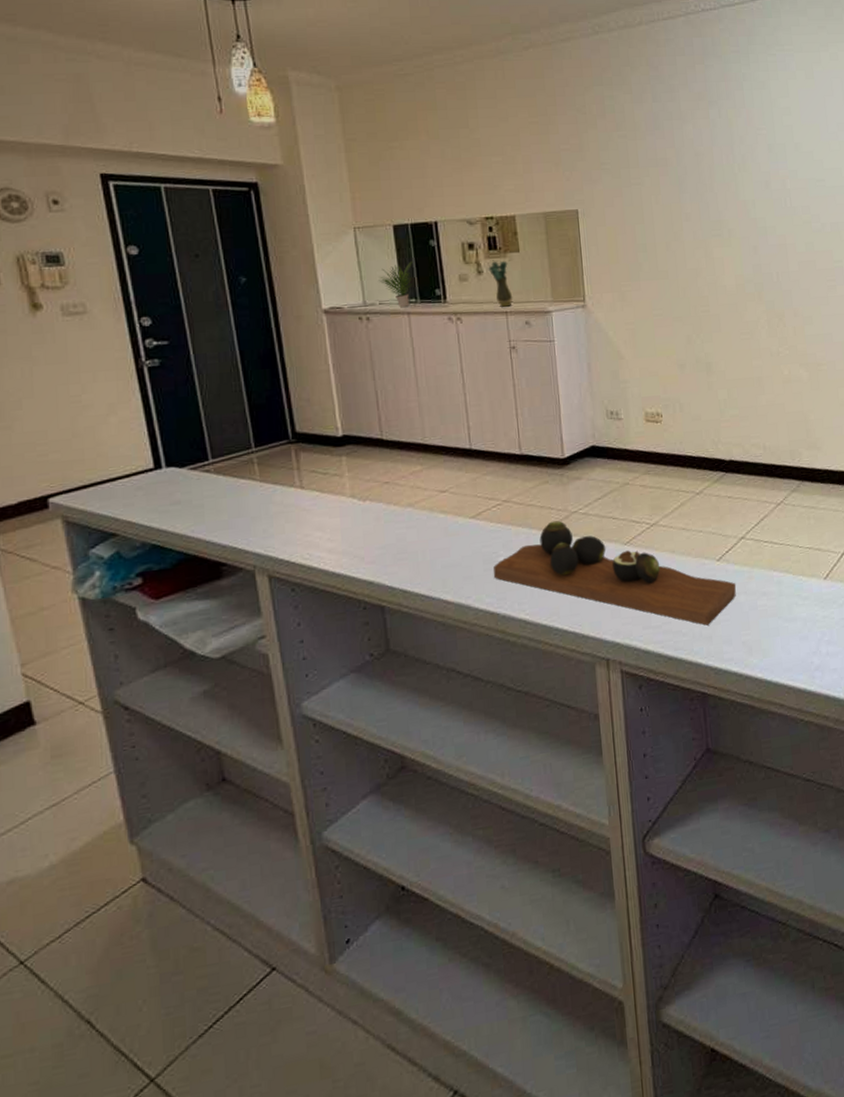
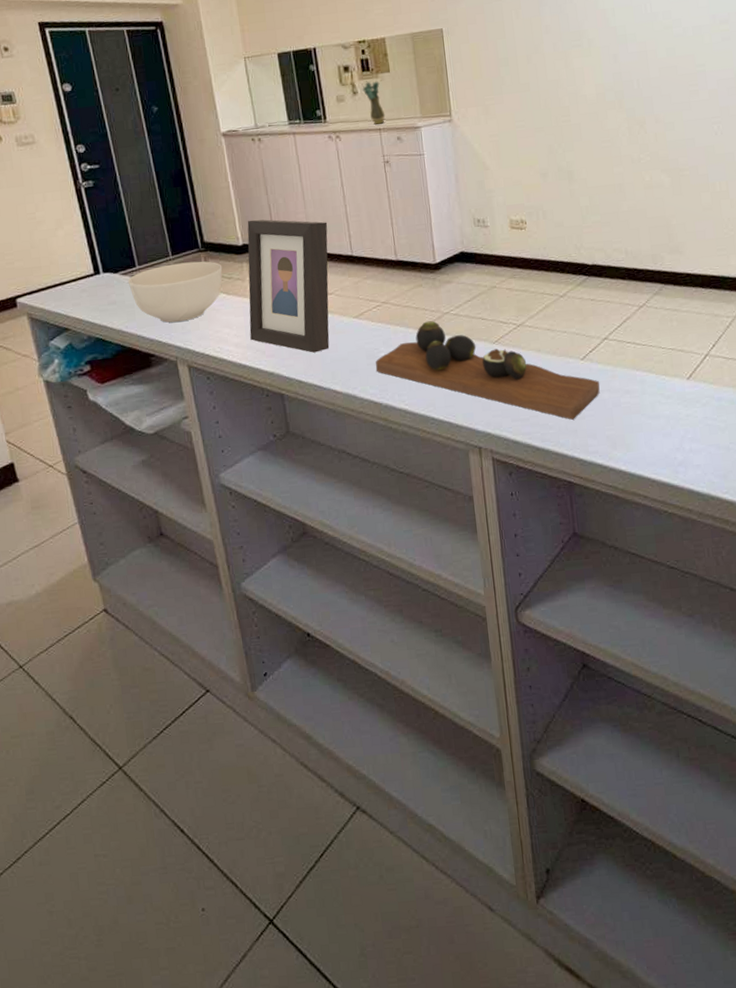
bowl: none [197,454,317,526] -> present [127,261,223,323]
picture frame: none [346,407,444,558] -> present [247,219,330,353]
potted plant: present [378,261,413,308] -> none [267,86,296,129]

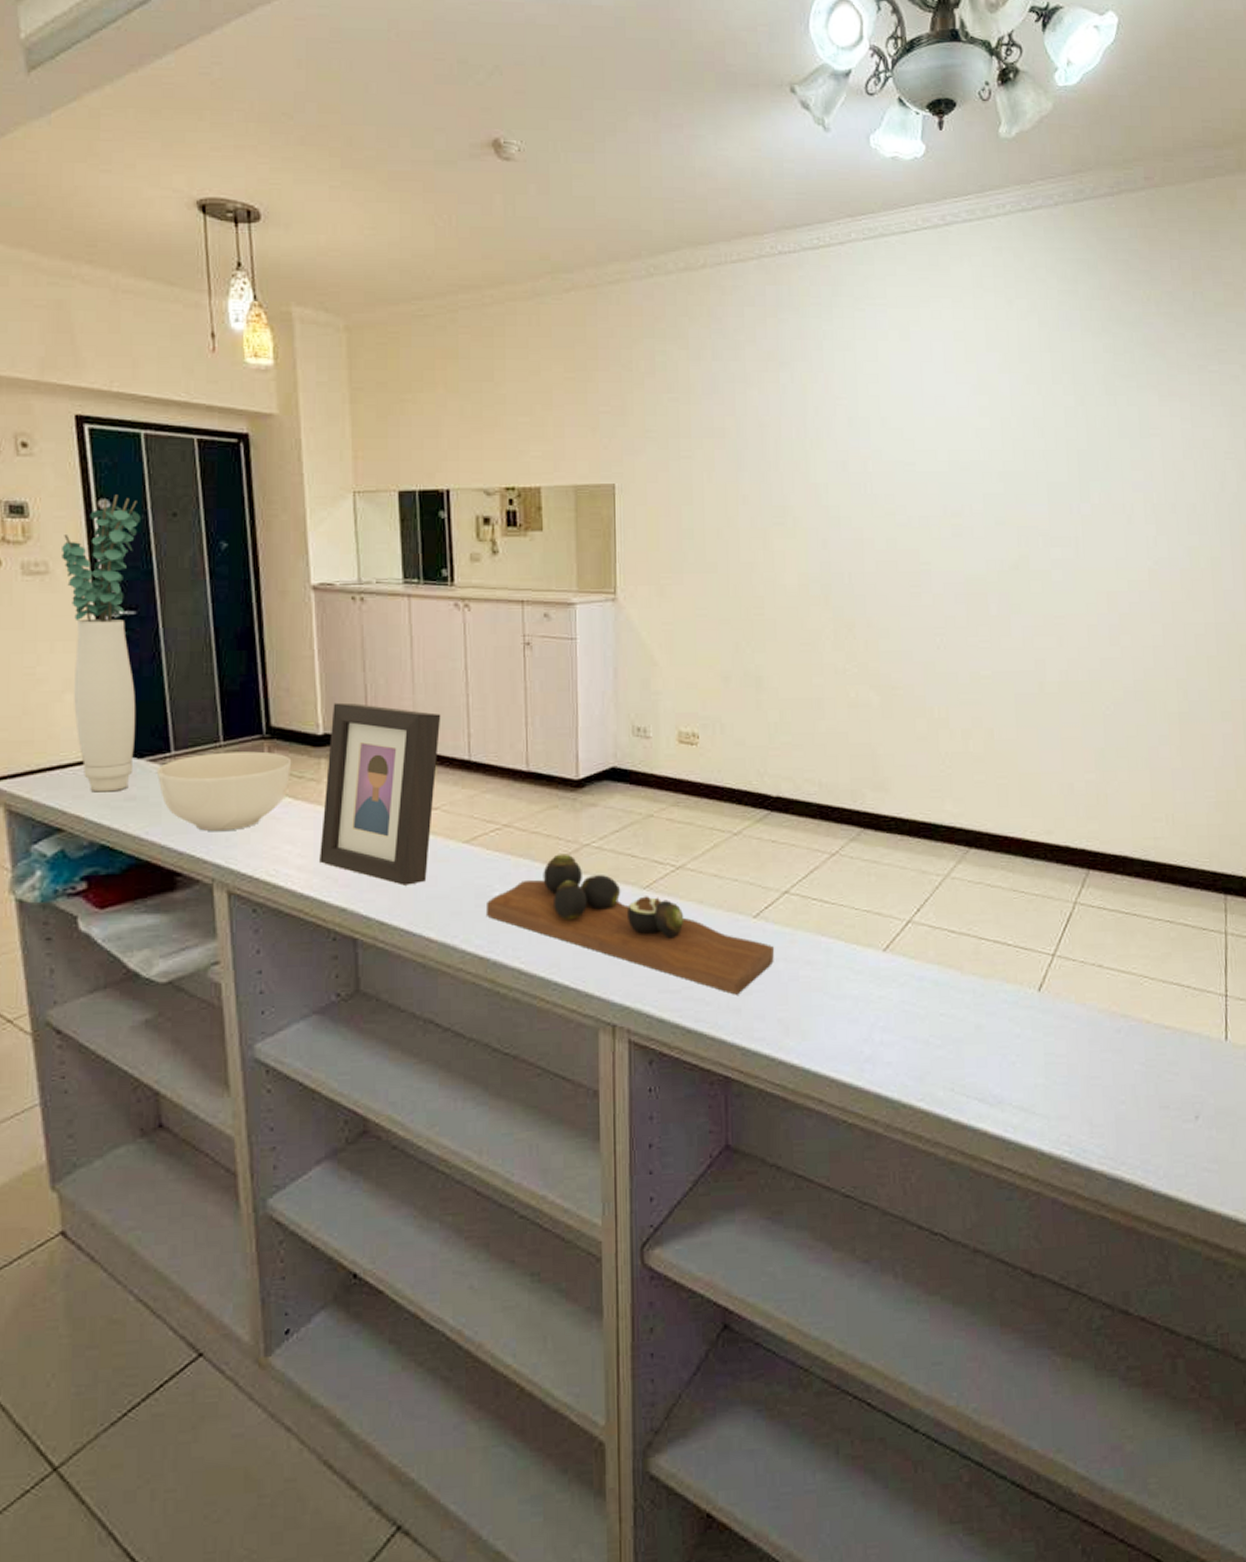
vase: none [42,79,111,301] -> present [62,494,142,793]
vase: present [362,81,386,125] -> none [505,538,532,595]

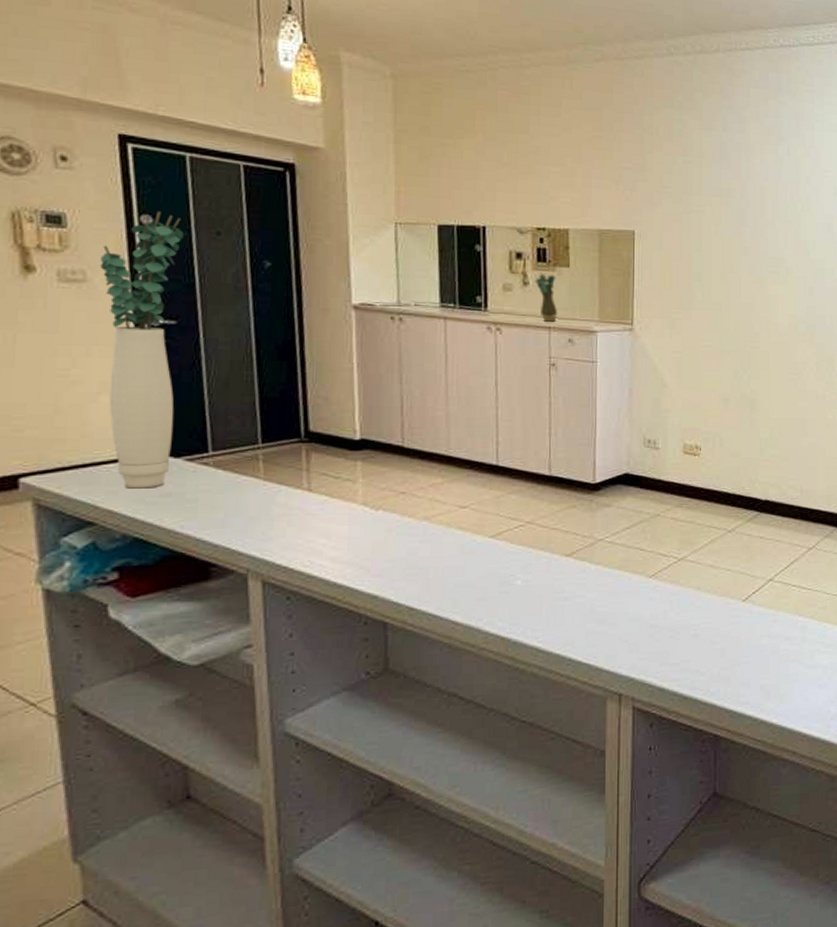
bowl: present [156,751,292,831] -> none [193,453,329,525]
picture frame: present [320,702,441,886] -> none [353,411,472,575]
decorative tray: present [485,854,775,995] -> none [508,547,760,666]
vase: none [505,538,532,595] -> present [535,272,558,322]

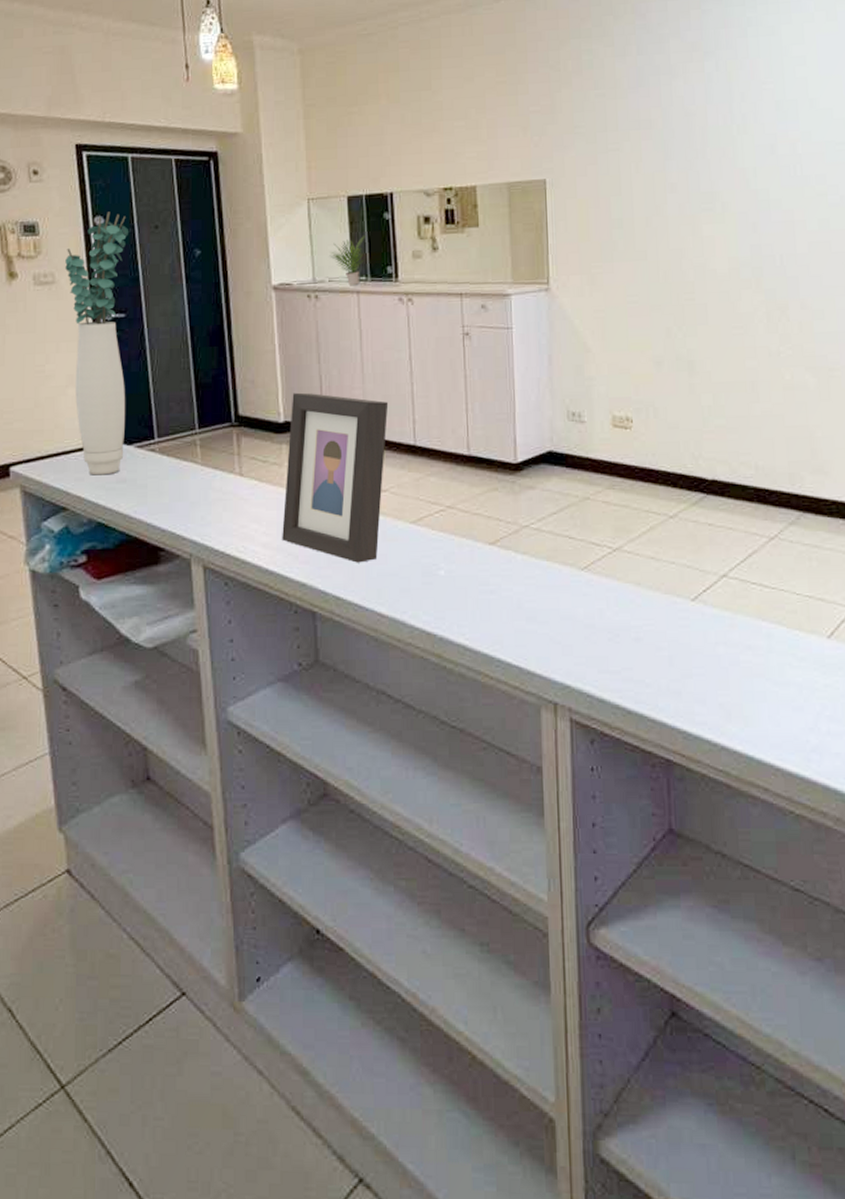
picture frame: none [353,411,472,575] -> present [282,392,389,563]
potted plant: none [416,265,455,312] -> present [329,236,365,286]
vase: present [535,272,558,322] -> none [444,235,469,288]

